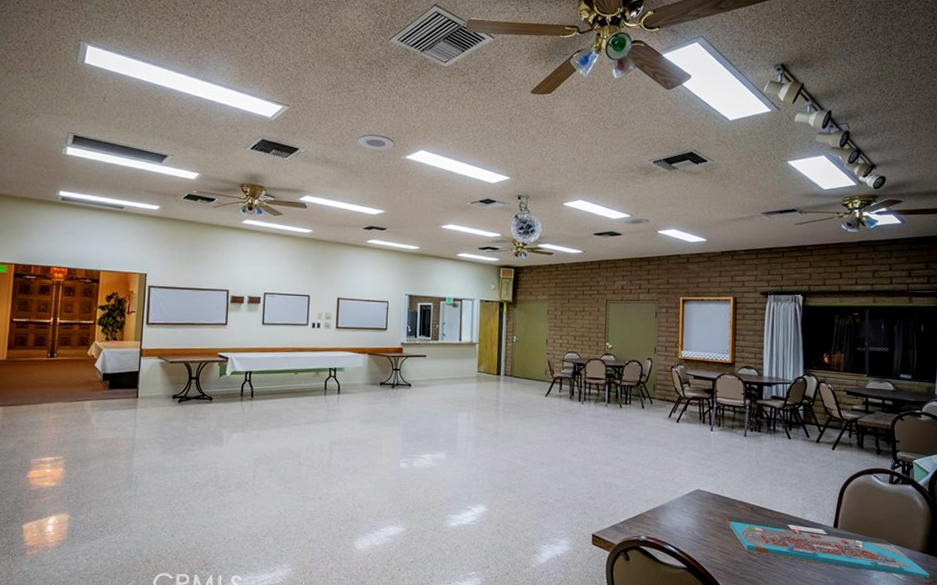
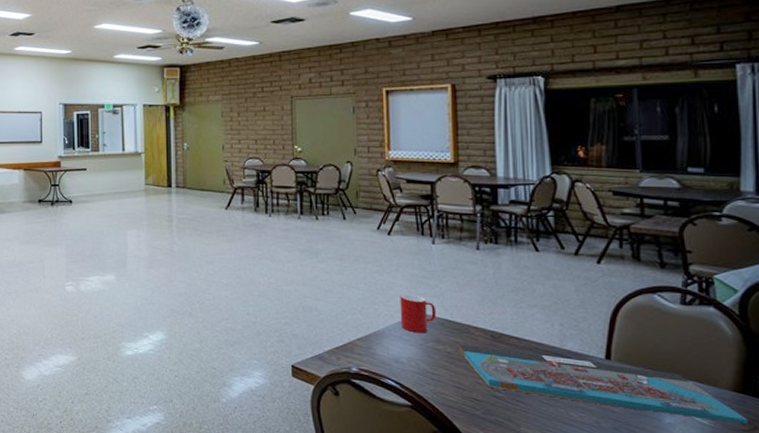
cup: none [682,473,711,506] -> present [400,294,437,333]

